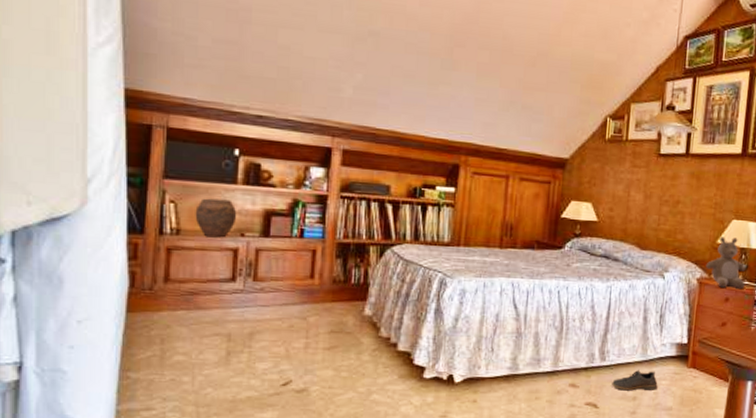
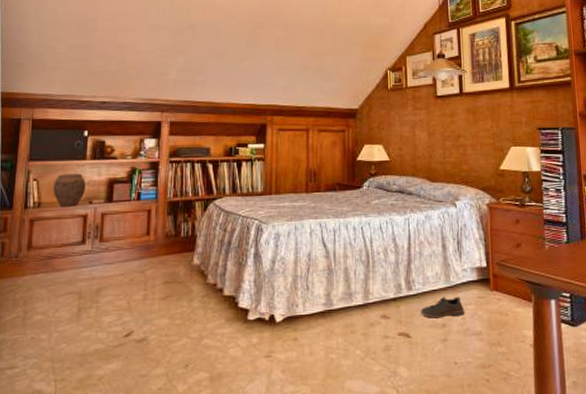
teddy bear: present [705,236,745,290] -> none [493,163,532,211]

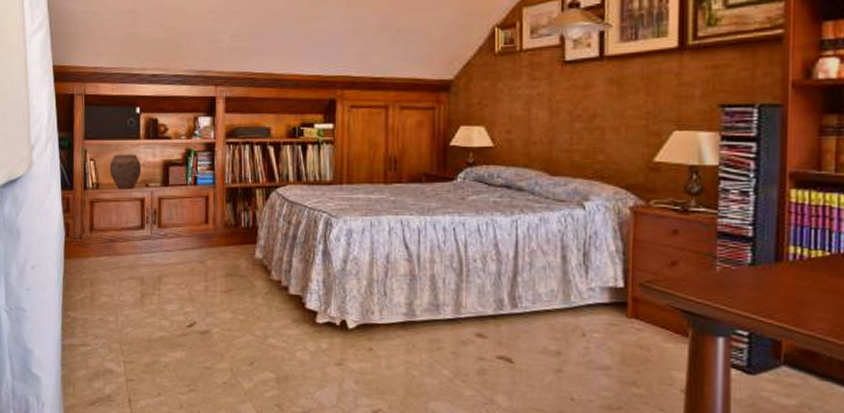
shoe: present [421,296,465,319] -> none [528,318,588,345]

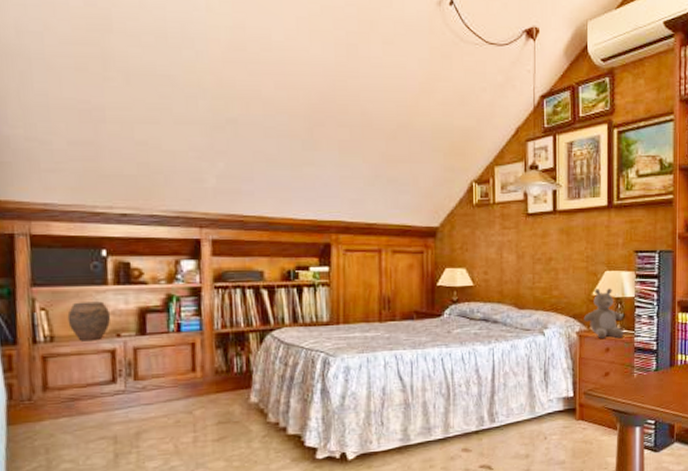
teddy bear: none [640,153,700,219] -> present [583,288,623,339]

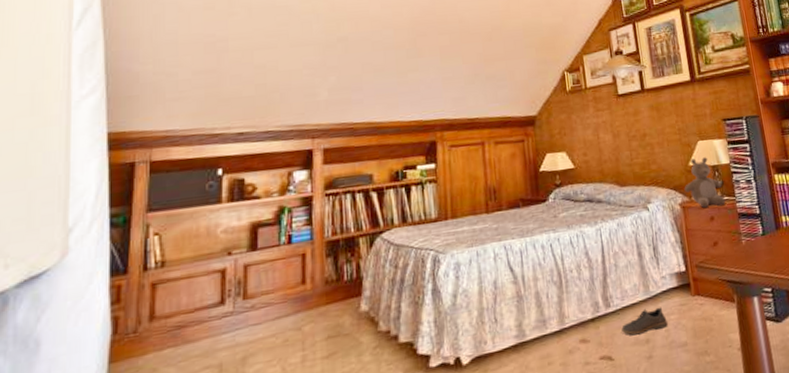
vase: present [67,301,111,341] -> none [180,220,223,264]
shoe: none [503,427,549,450] -> present [621,307,668,336]

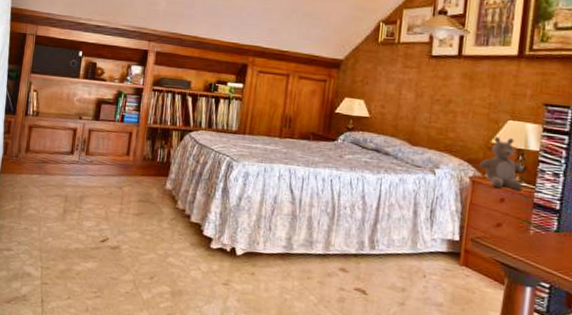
shoe: present [621,307,668,336] -> none [381,261,428,284]

